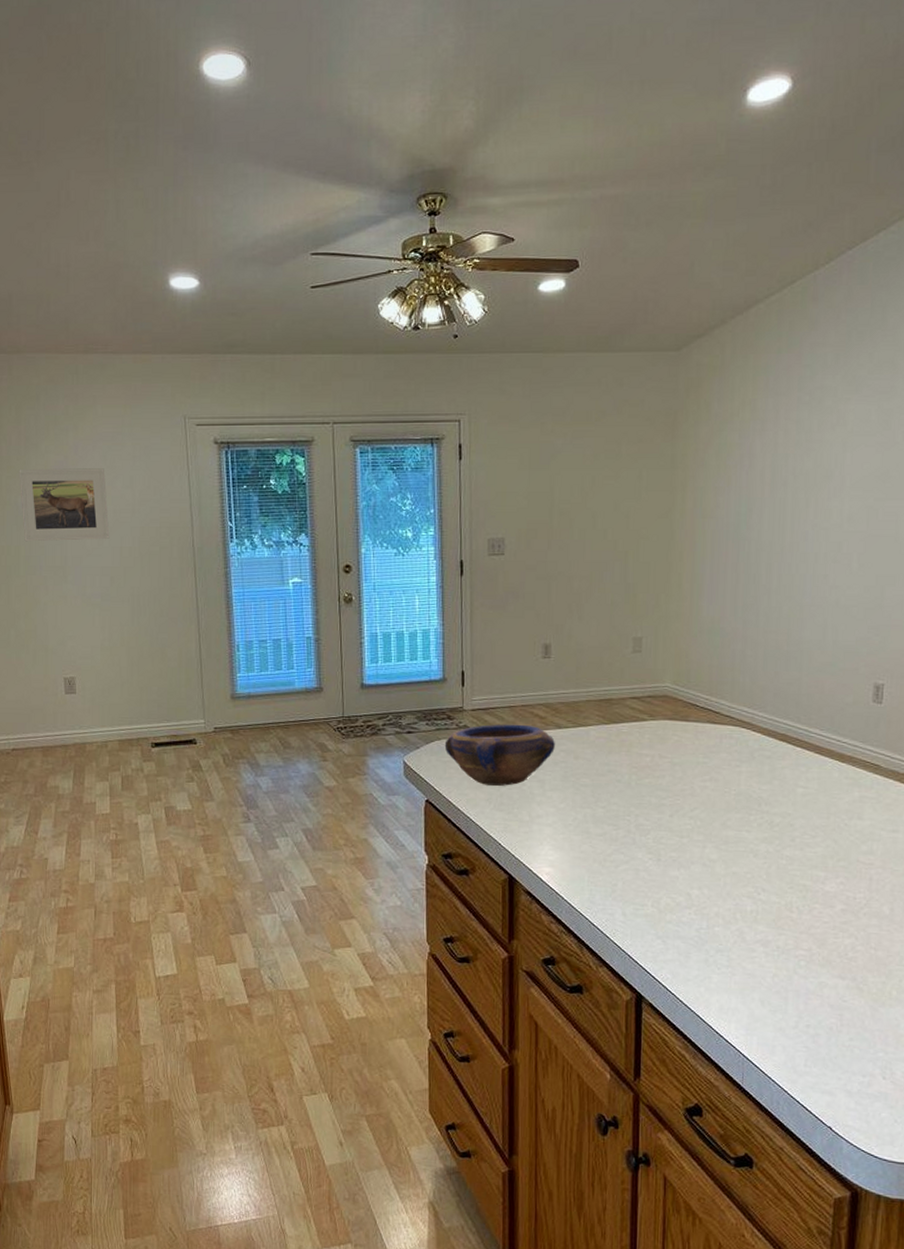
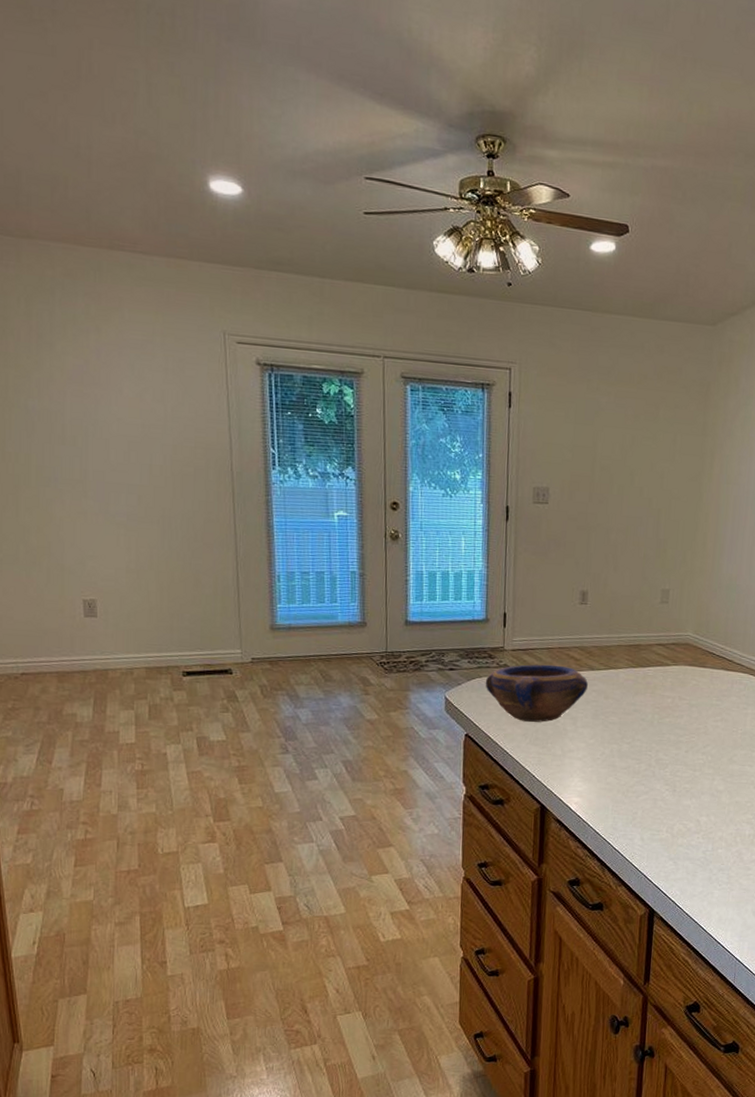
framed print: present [19,468,110,542] -> none [29,369,137,456]

